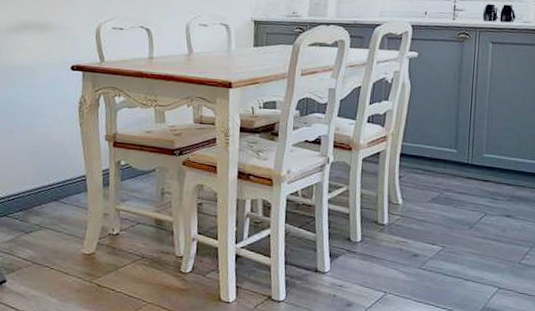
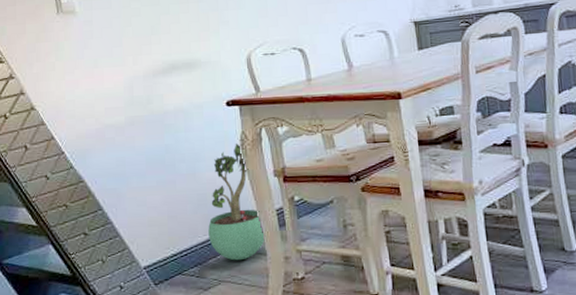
potted plant: none [36,106,90,211] -> present [208,143,266,261]

